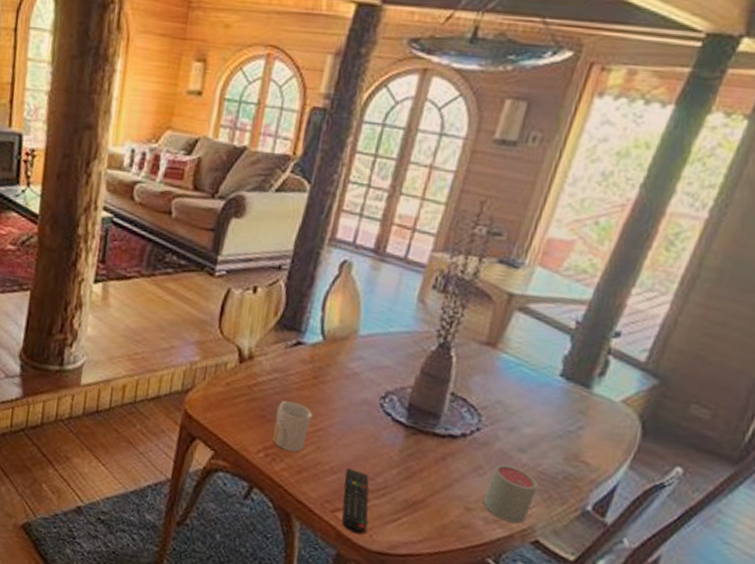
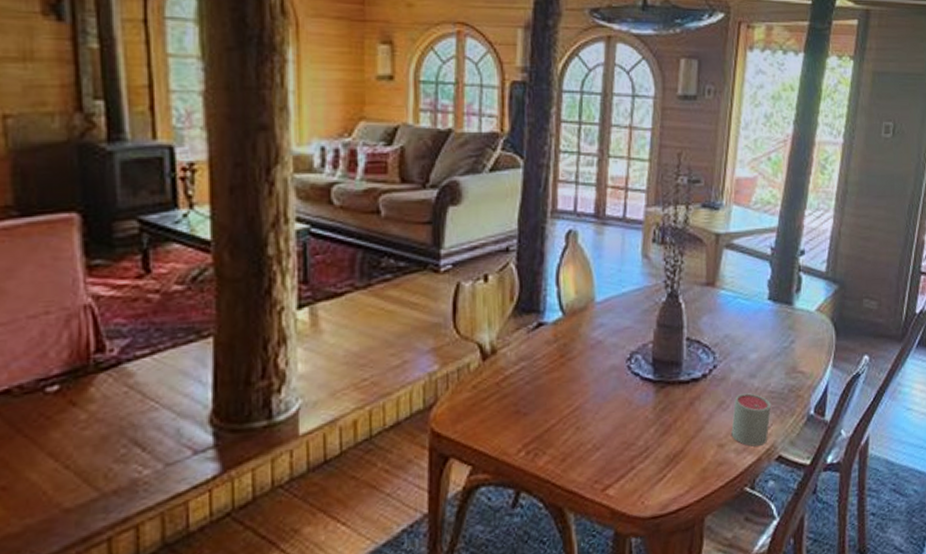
mug: present [273,401,313,452] -> none [530,387,567,441]
remote control: present [341,468,369,535] -> none [608,440,639,507]

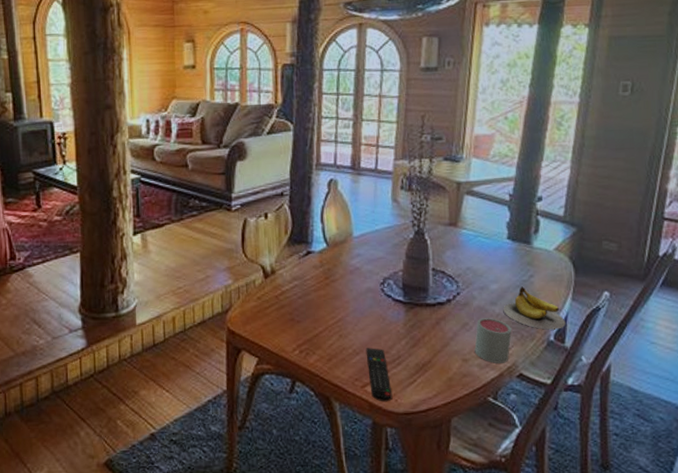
remote control: none [608,440,639,507] -> present [366,348,393,402]
banana: none [762,354,826,403] -> present [503,286,566,330]

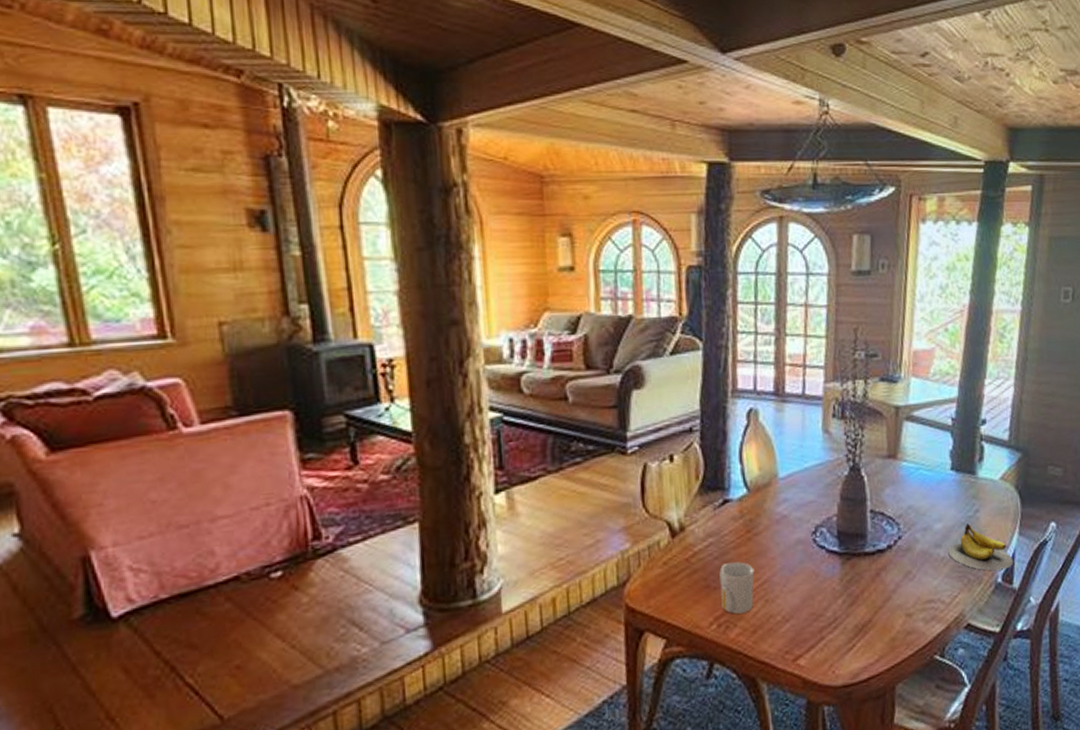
mug: none [302,302,331,344] -> present [719,561,755,614]
remote control: present [366,348,393,402] -> none [797,611,830,676]
mug: present [474,318,512,363] -> none [919,562,958,615]

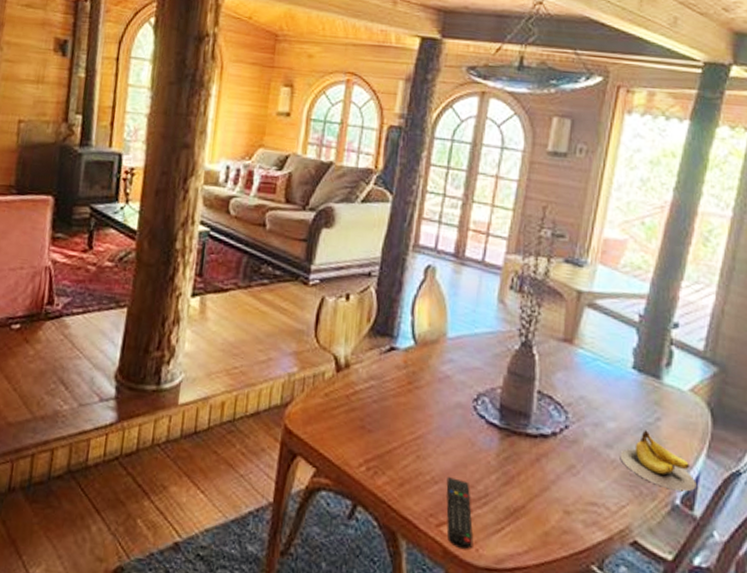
mug: present [719,561,755,614] -> none [373,409,410,463]
remote control: none [797,611,830,676] -> present [446,477,474,550]

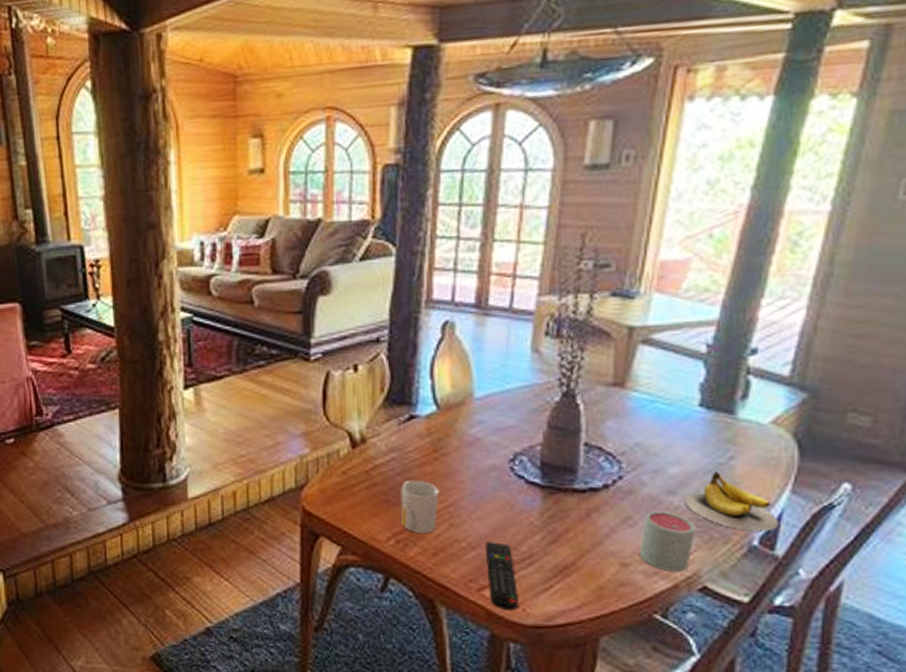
mug: none [373,409,410,463] -> present [401,481,440,533]
mug: none [580,462,628,524] -> present [639,511,695,572]

